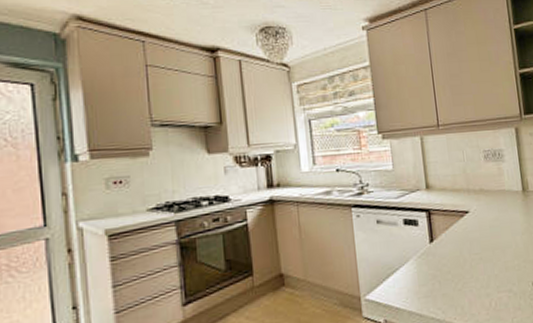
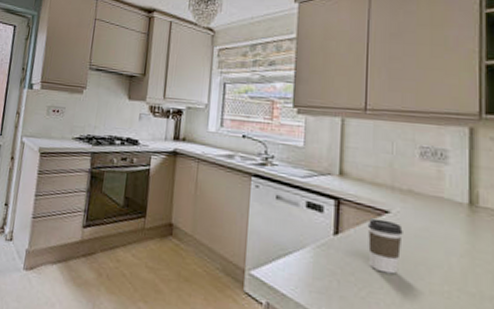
coffee cup: none [454,219,482,264] -> present [367,218,403,275]

